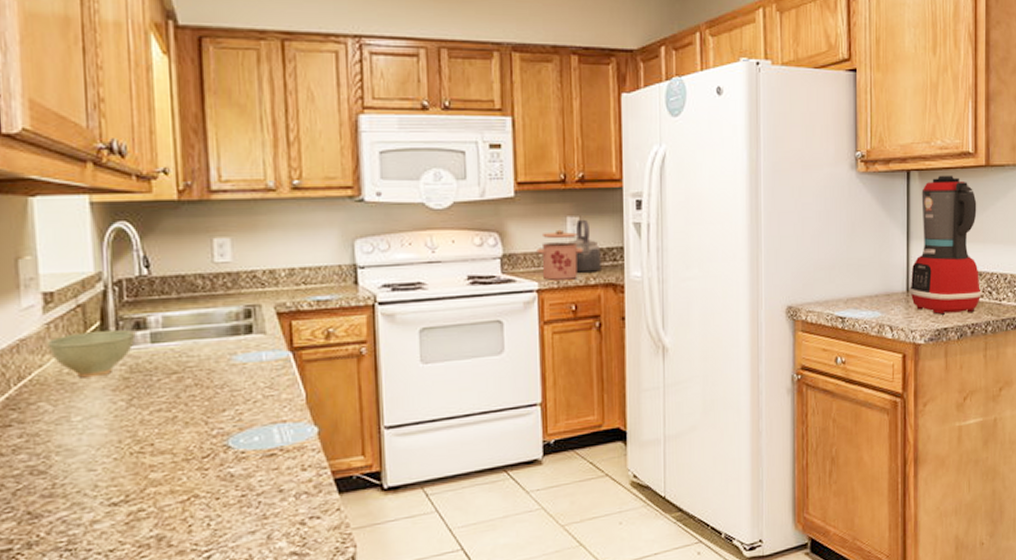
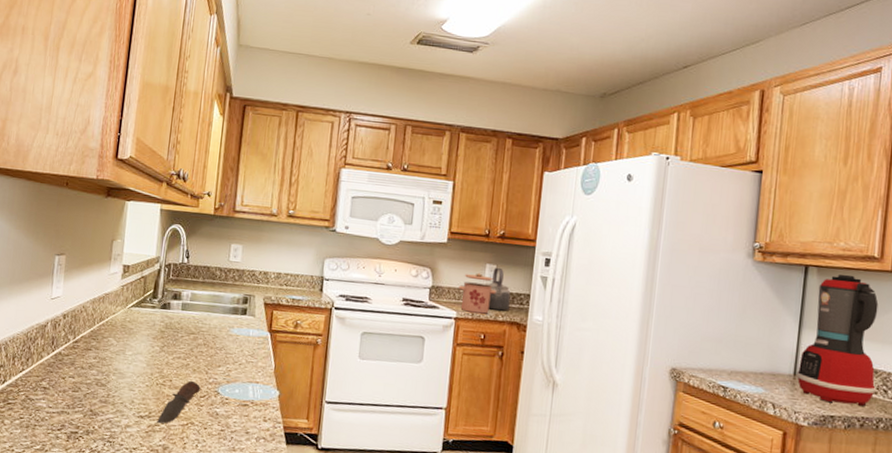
bowl: present [46,330,136,378] -> none [120,295,174,328]
knife: none [139,437,201,509] -> present [156,380,201,424]

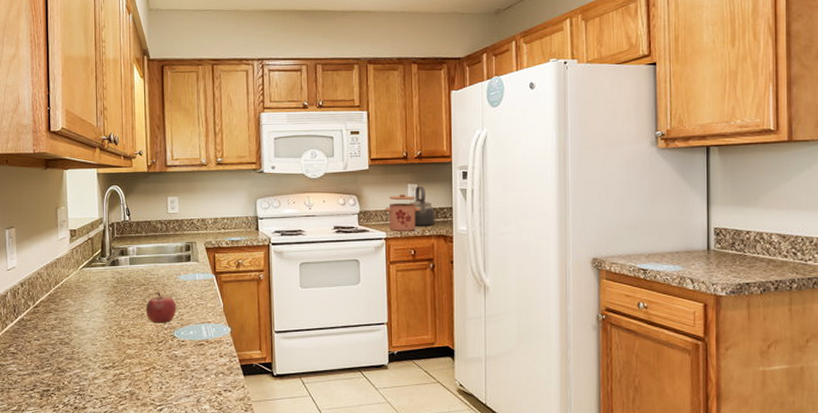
knife: present [156,380,201,424] -> none [120,328,157,372]
fruit: none [191,343,225,377] -> present [145,292,177,323]
blender: present [796,274,879,407] -> none [710,149,786,271]

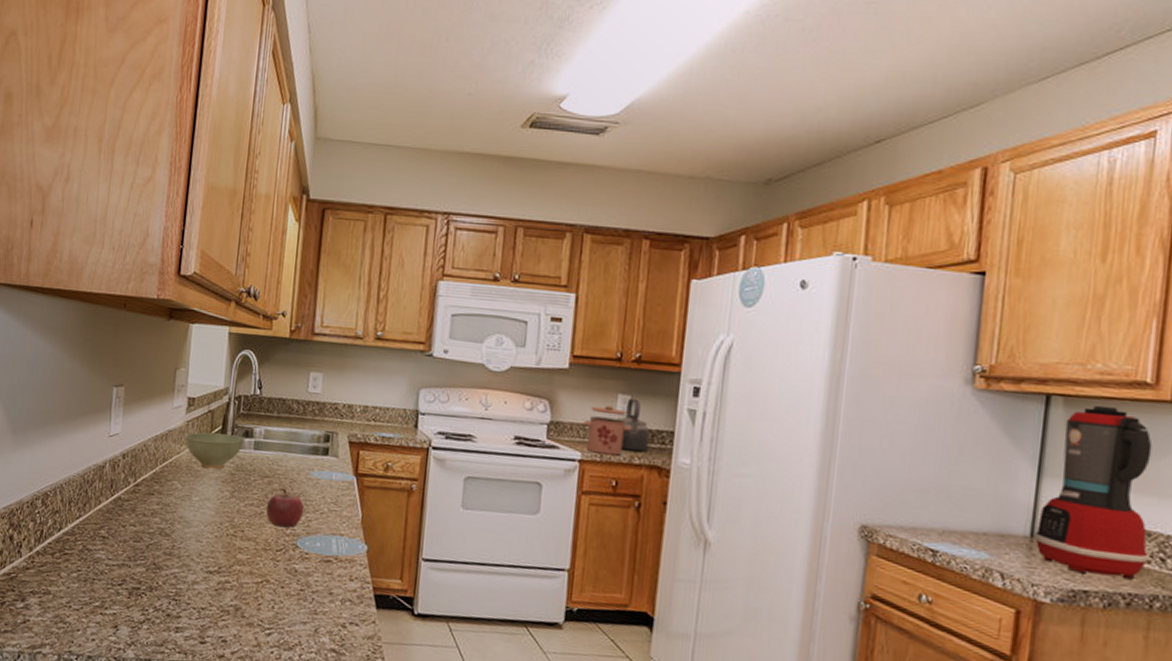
bowl: none [71,256,121,285] -> present [185,432,245,470]
blender: none [710,149,786,271] -> present [1034,405,1153,581]

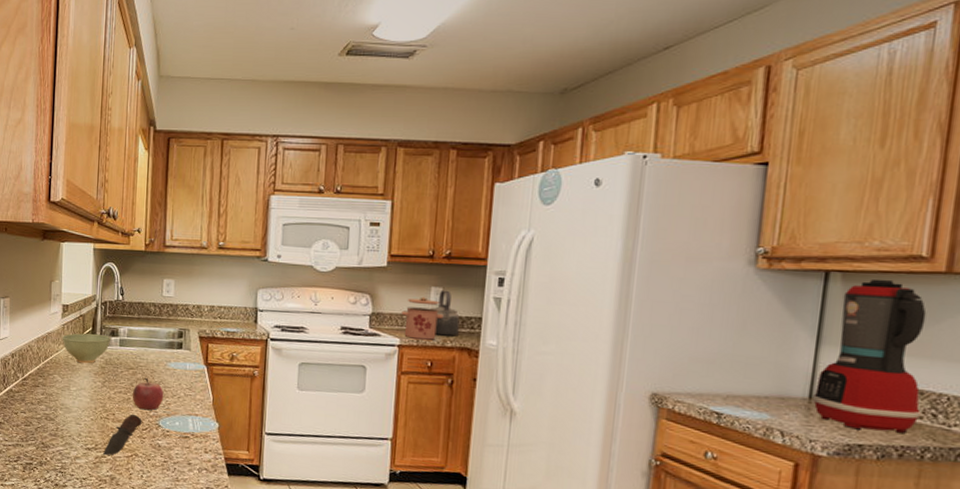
knife: none [226,531,277,581] -> present [102,414,142,456]

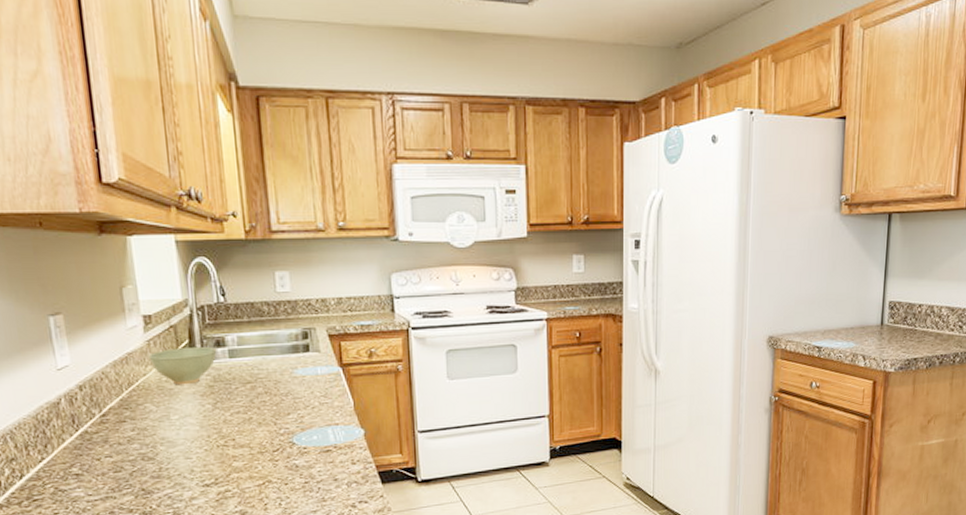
knife: present [102,414,142,456] -> none [226,435,272,489]
fruit: present [132,377,164,410] -> none [253,390,295,429]
cooking pot: present [401,297,444,340] -> none [546,266,587,311]
kettle: present [431,290,460,337] -> none [574,257,602,304]
blender: present [812,278,927,435] -> none [883,217,955,346]

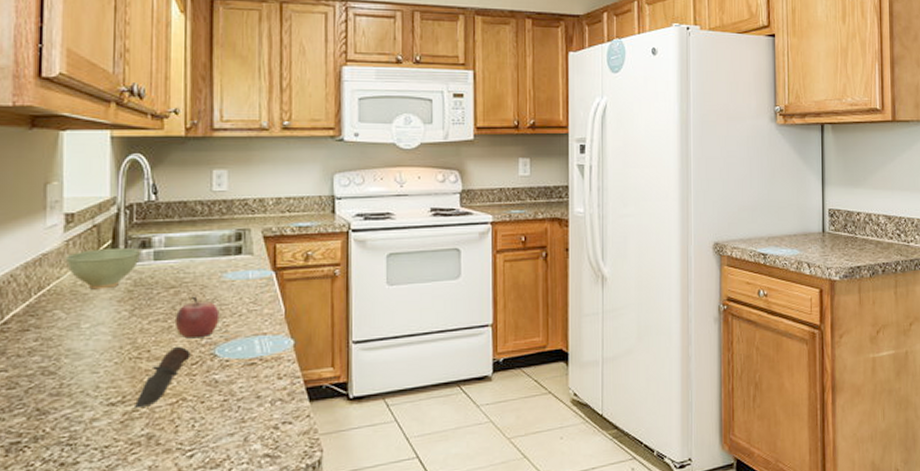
knife: none [226,435,272,489] -> present [133,346,191,409]
fruit: none [253,390,295,429] -> present [174,296,220,339]

